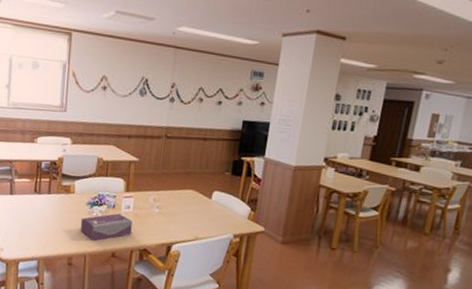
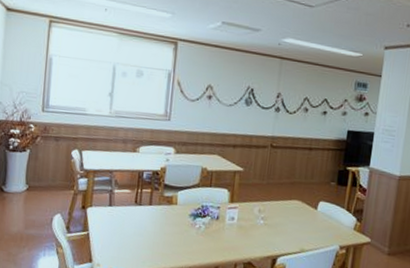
tissue box: present [80,213,133,241] -> none [182,225,237,255]

